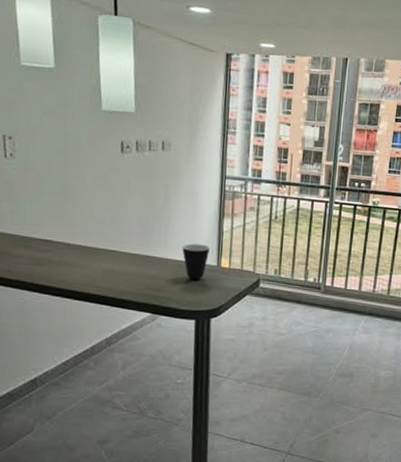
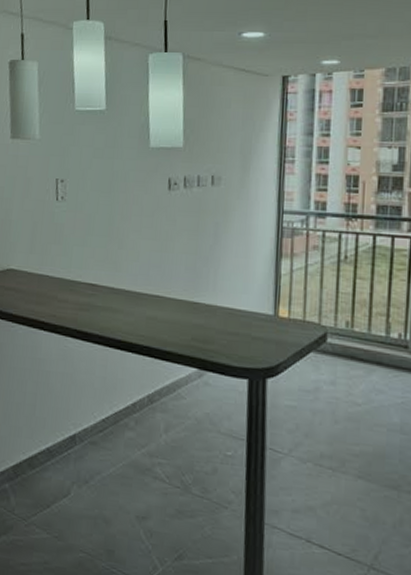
mug: present [182,243,210,280] -> none [233,288,265,331]

